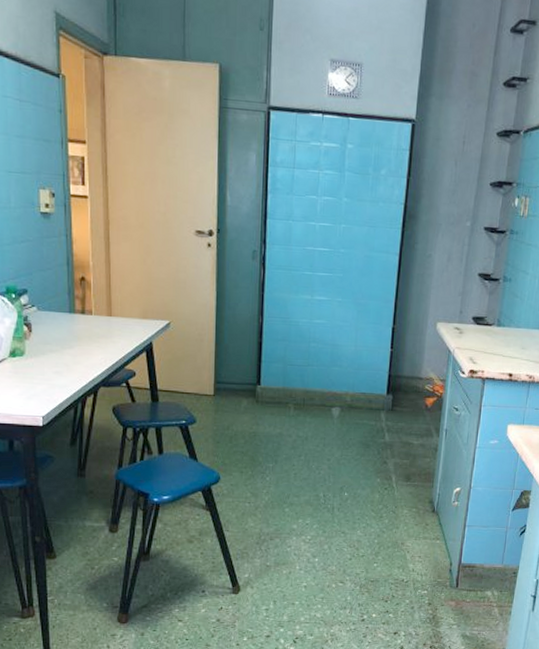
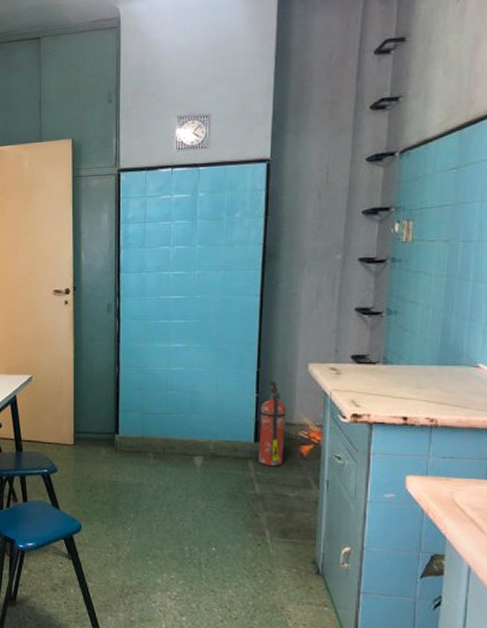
fire extinguisher: none [389,337,416,416] -> present [258,380,287,466]

